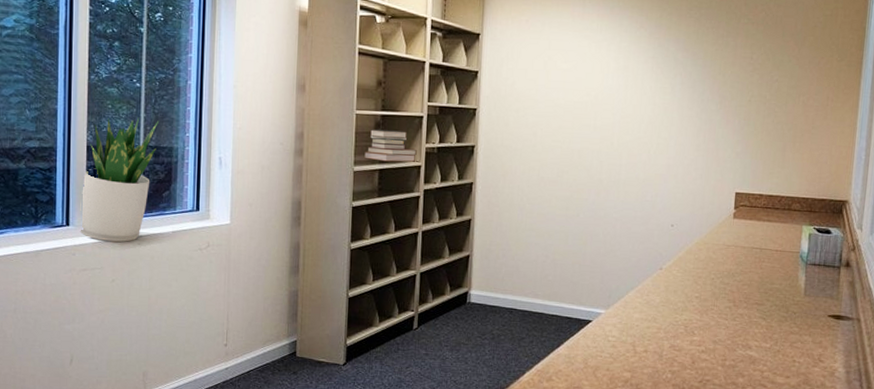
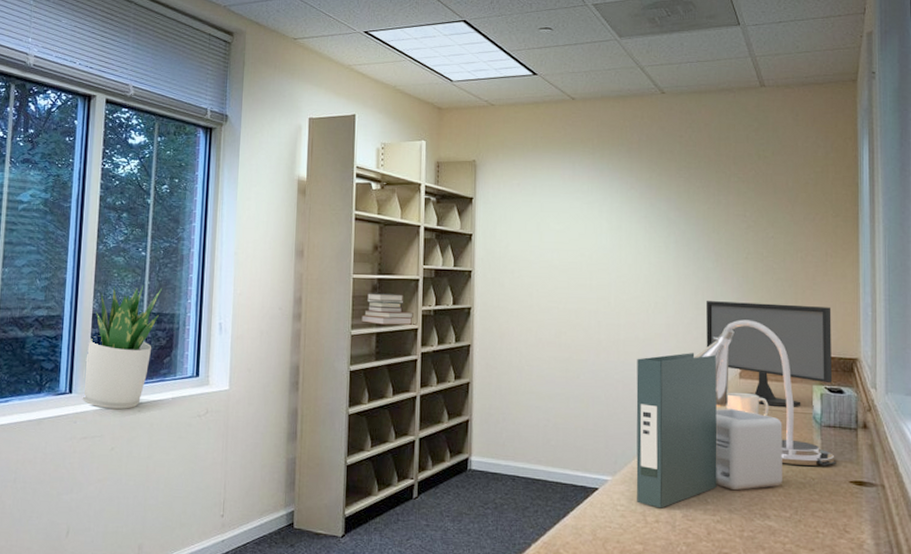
binder: none [628,193,714,340] -> present [636,353,718,509]
table lamp: none [691,161,818,302] -> present [694,319,836,467]
desk organizer: none [703,247,771,324] -> present [715,409,783,491]
computer monitor: none [704,143,827,246] -> present [706,301,833,407]
mug: none [719,231,759,255] -> present [726,392,769,417]

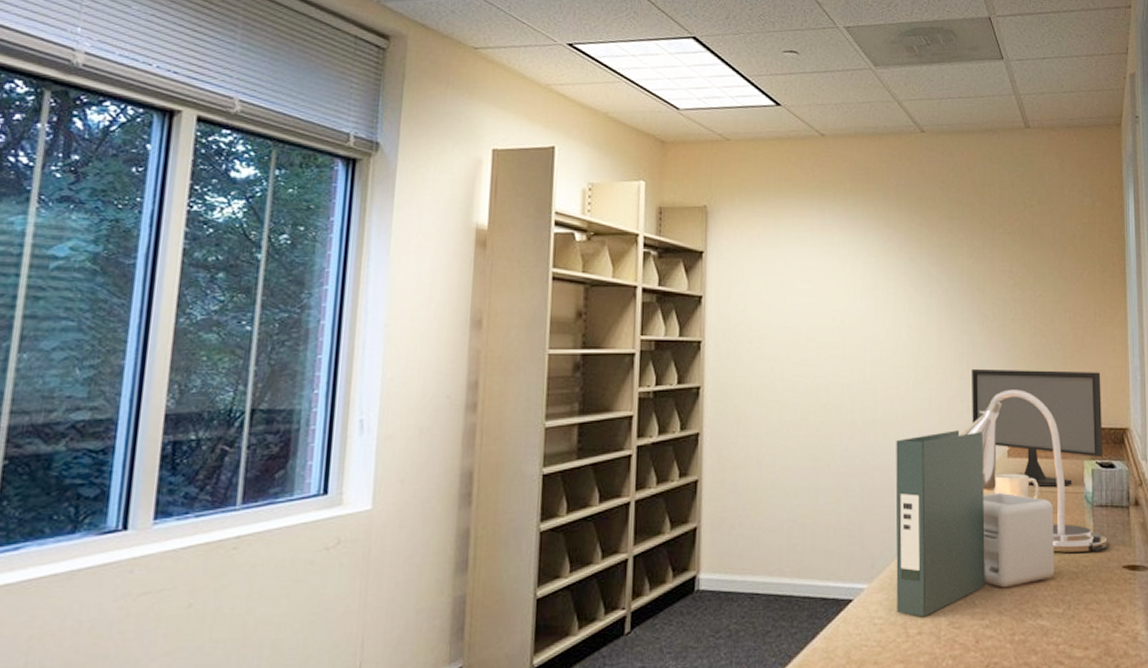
planter: present [82,285,163,410] -> none [143,371,277,549]
books: present [361,293,413,325] -> none [559,372,627,413]

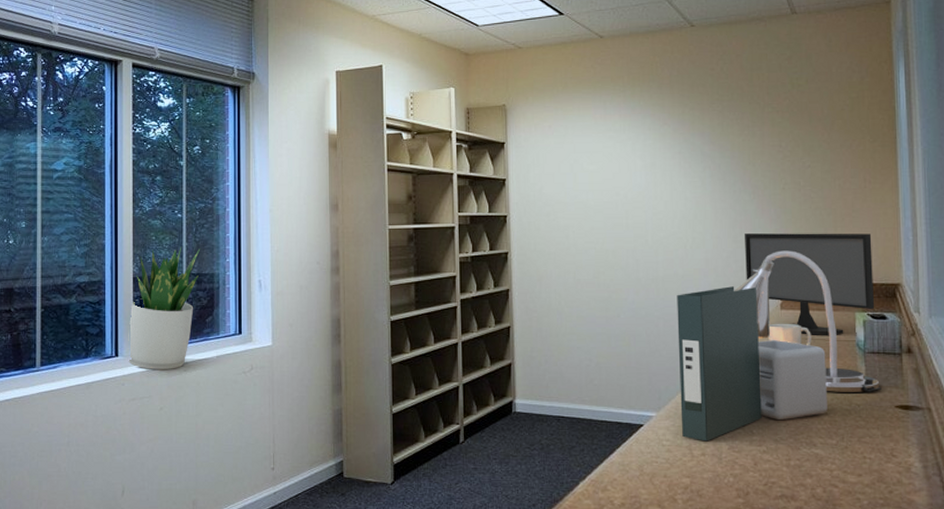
planter: none [143,371,277,549] -> present [128,246,201,370]

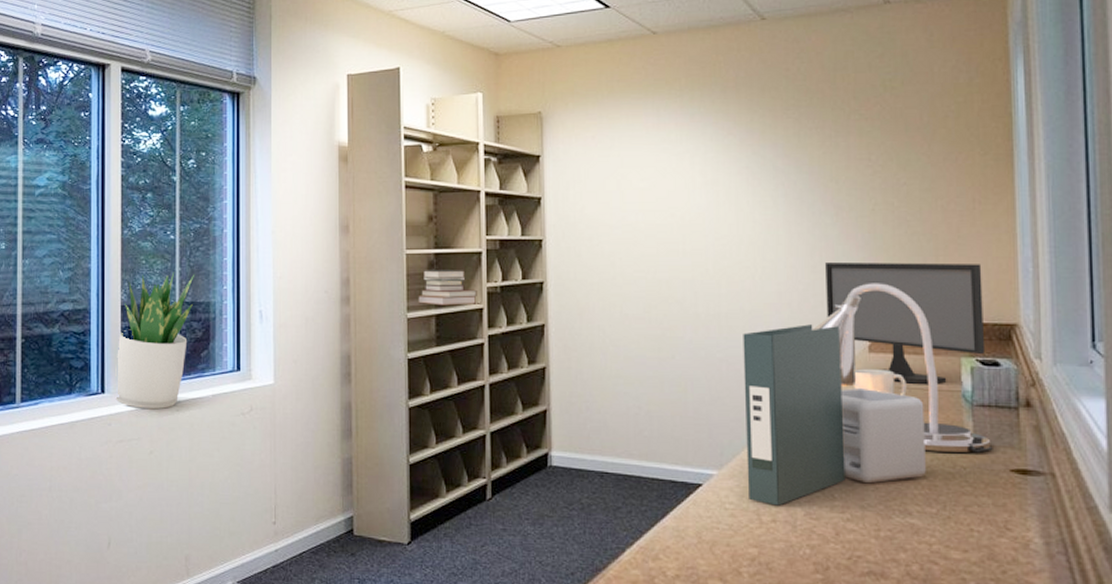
books: none [399,243,451,274] -> present [418,270,477,306]

